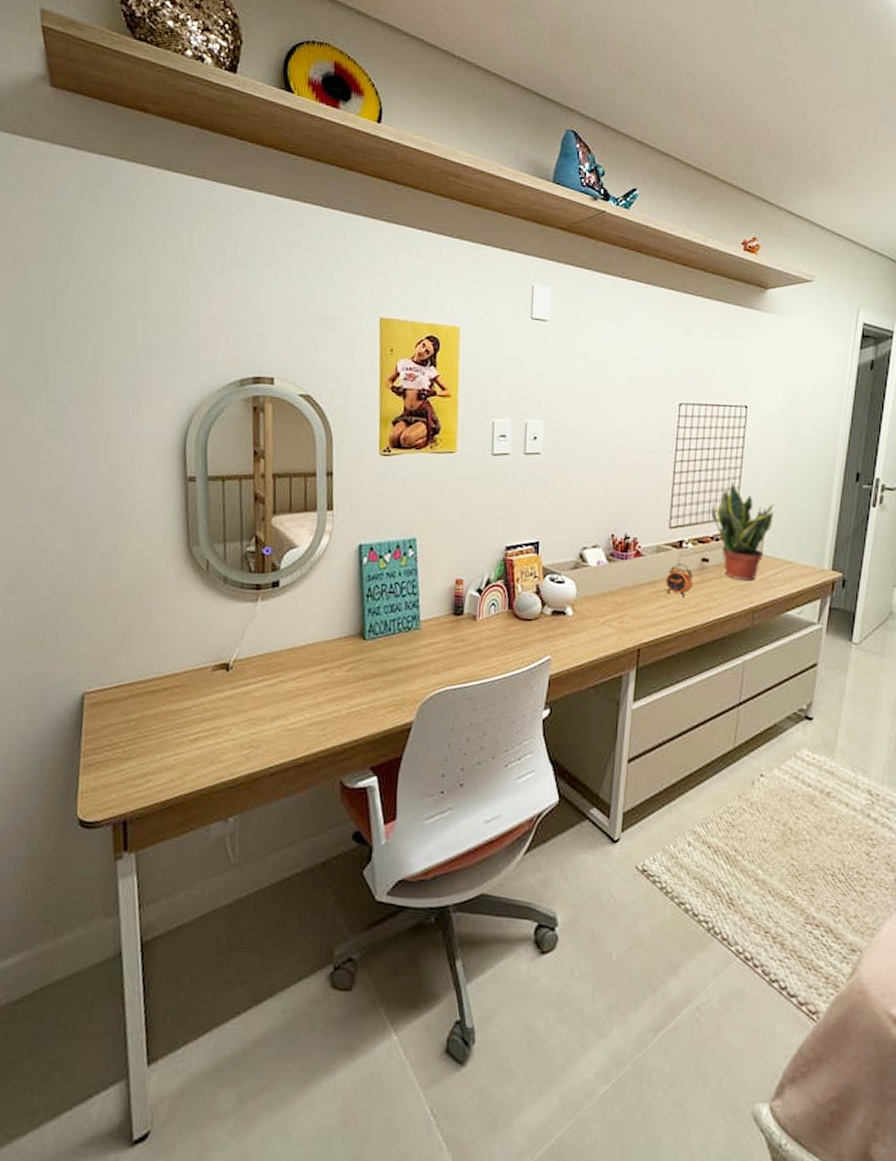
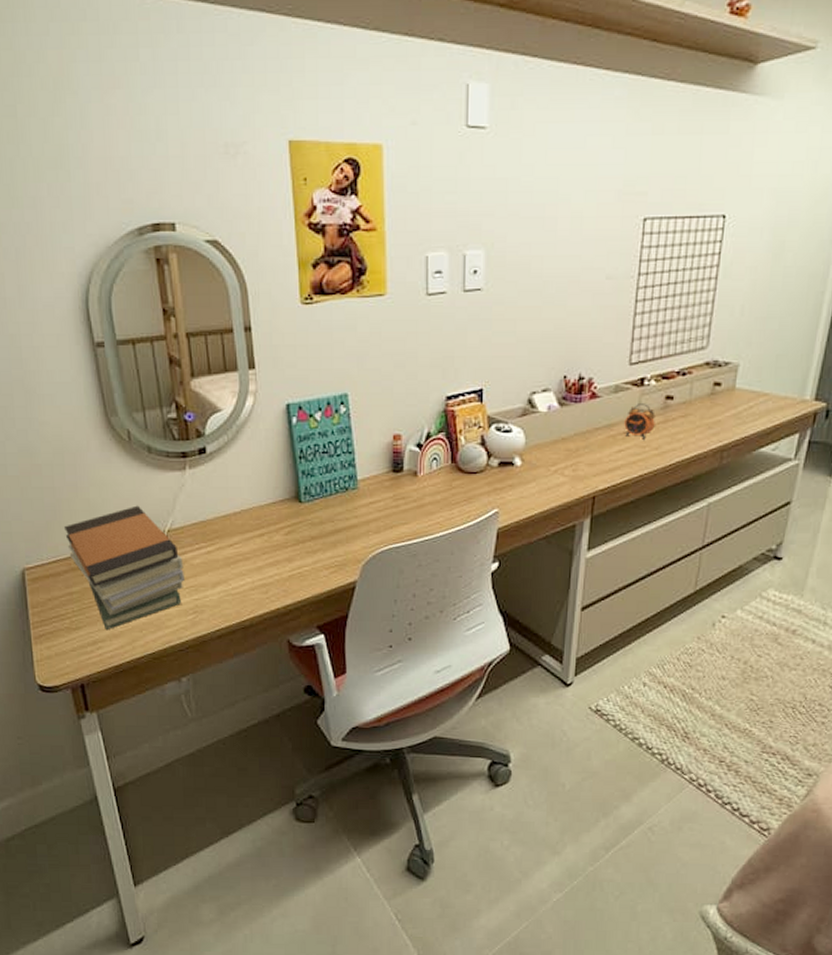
book stack: none [131,634,245,763] -> present [64,505,184,631]
potted plant: present [711,481,775,581] -> none [678,306,753,417]

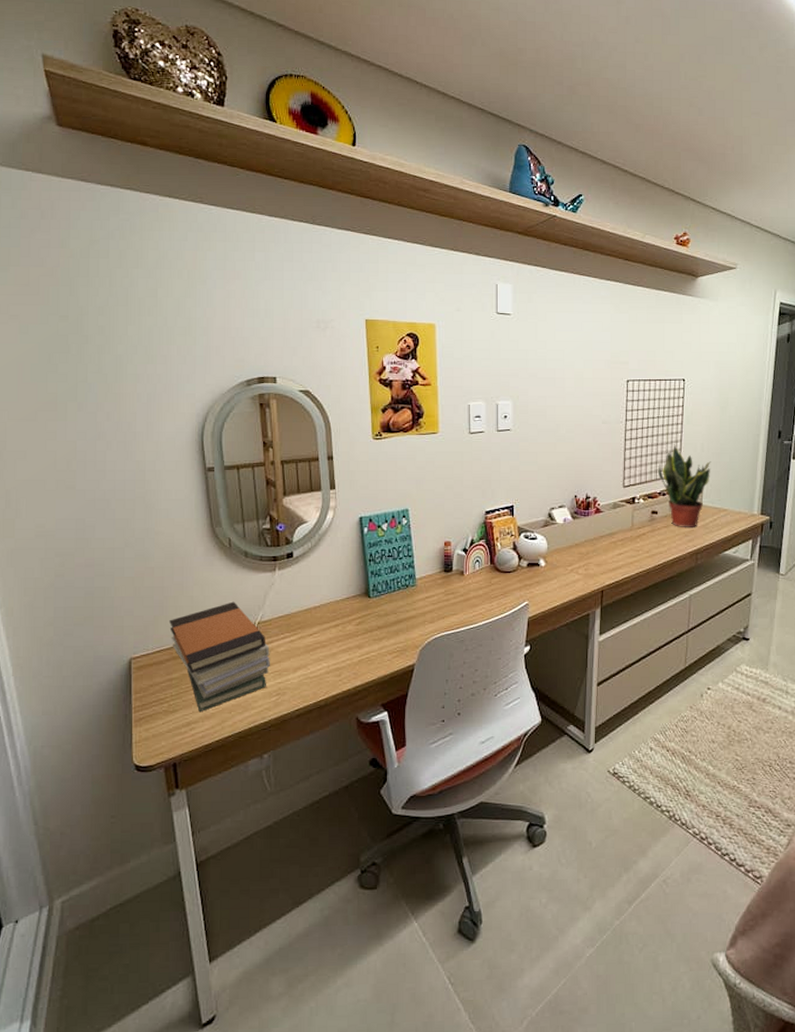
alarm clock: present [624,404,656,440] -> none [622,517,645,545]
potted plant: none [678,306,753,417] -> present [658,444,711,527]

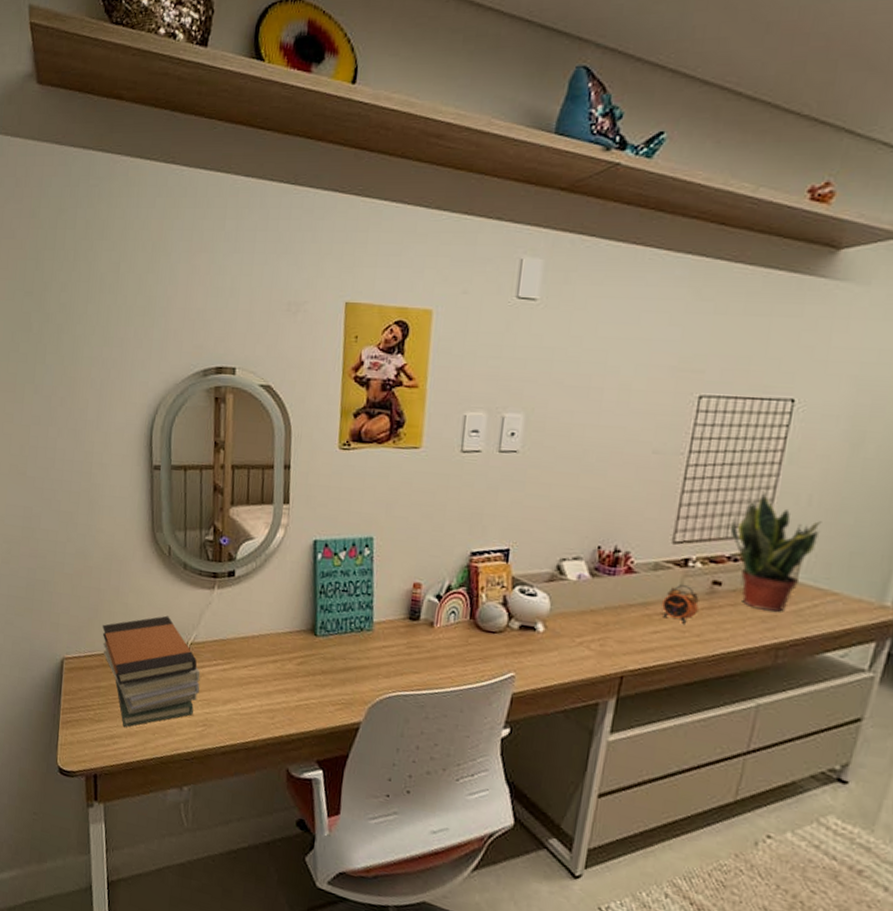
alarm clock: none [622,517,645,545] -> present [662,585,699,624]

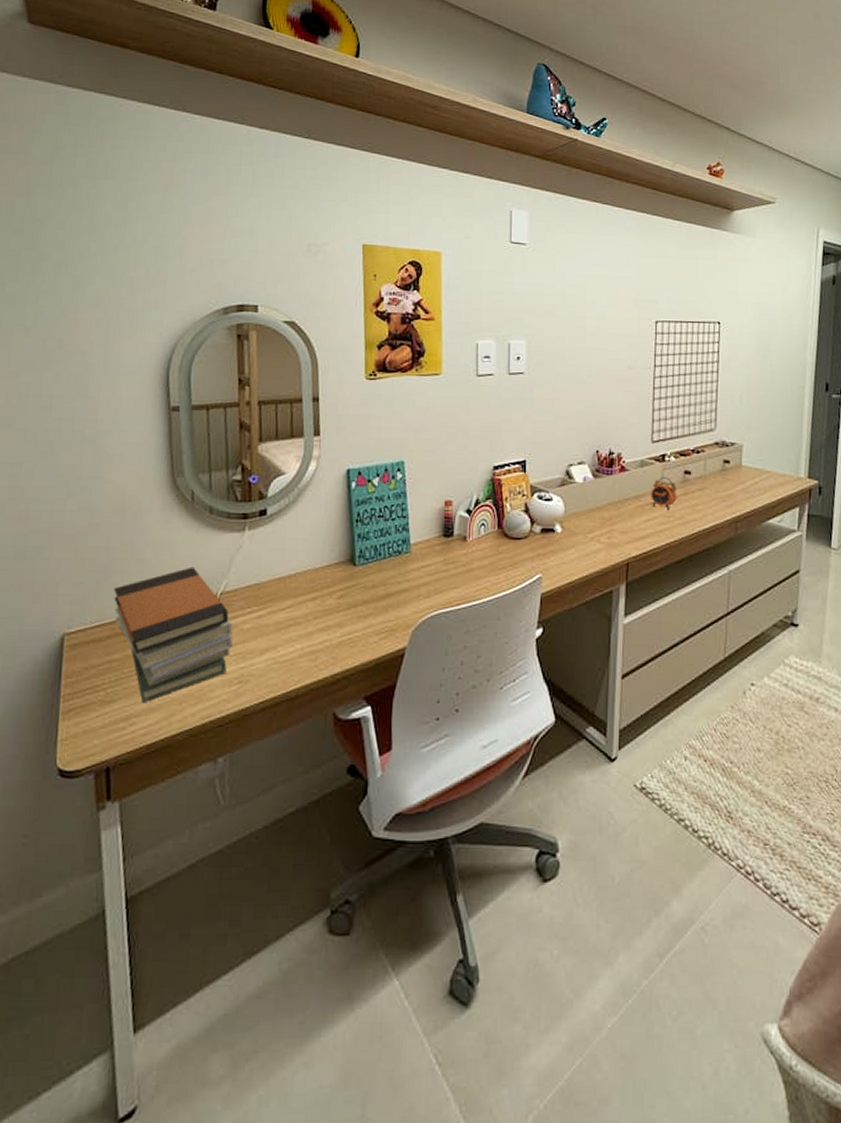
potted plant: present [730,491,822,612] -> none [691,394,751,491]

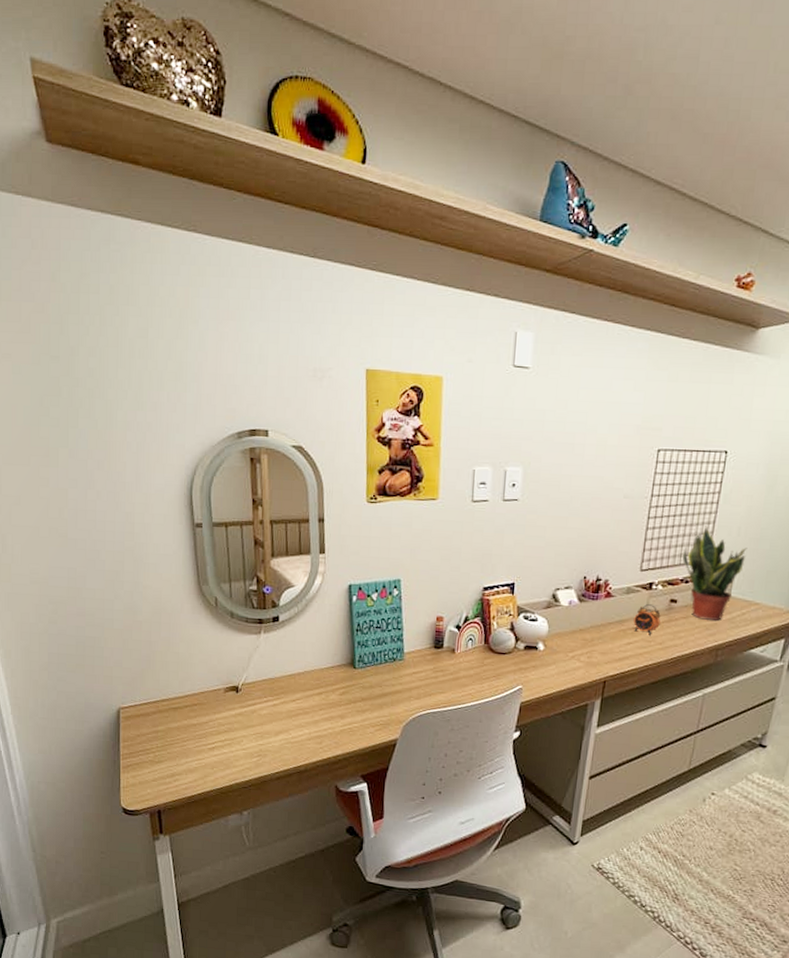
book stack: present [113,566,233,704] -> none [156,661,253,766]
potted plant: none [691,394,751,491] -> present [682,526,747,621]

